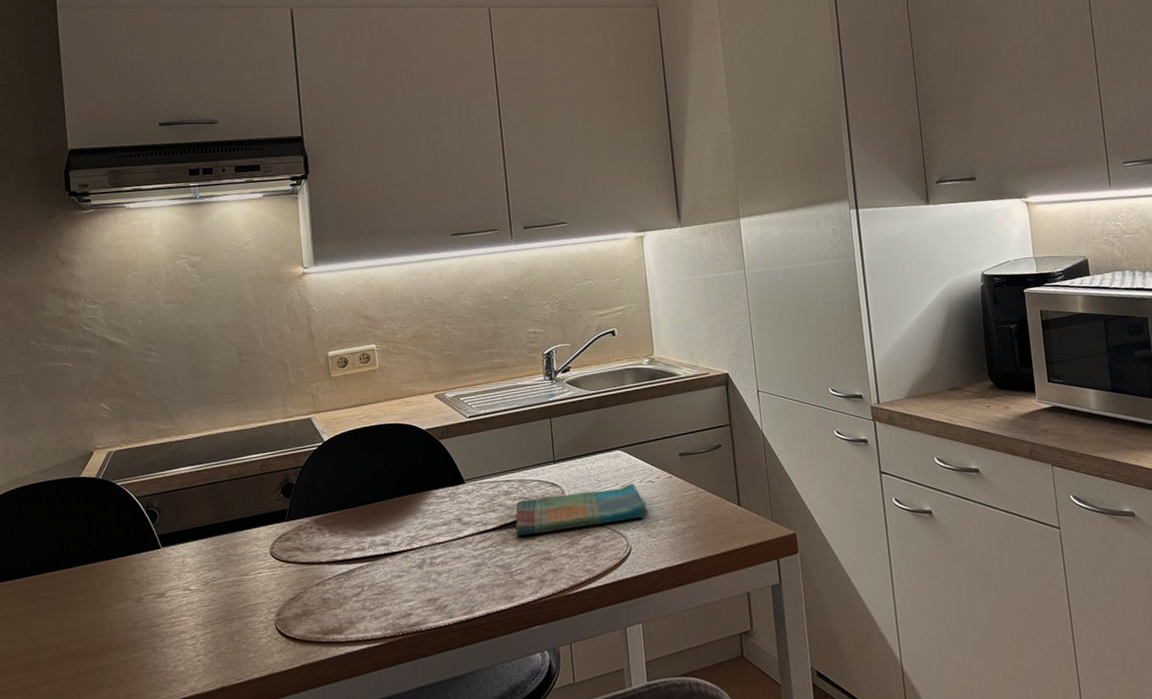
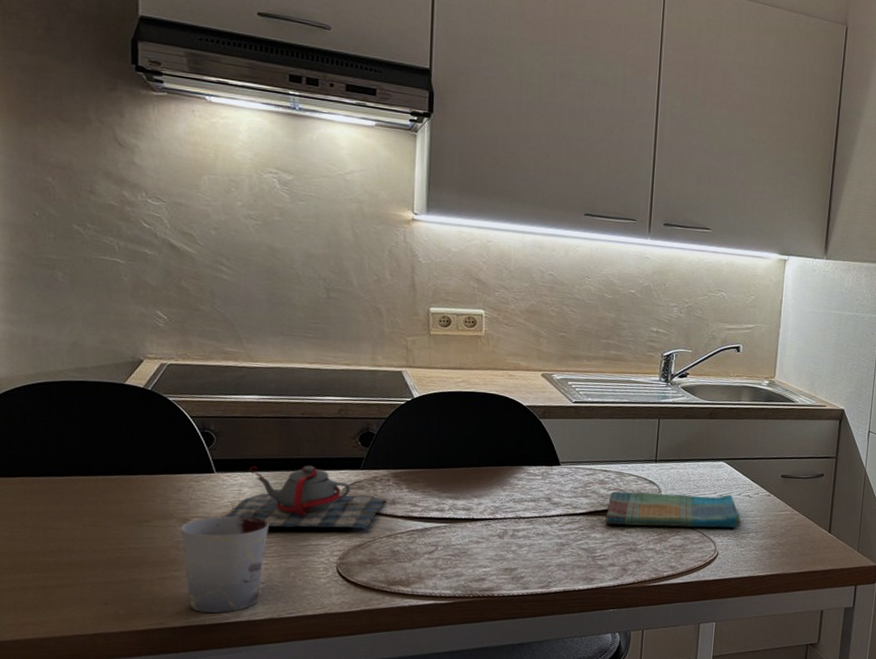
cup: none [136,586,212,691] -> present [180,516,270,614]
teapot: none [173,525,312,594] -> present [224,465,387,530]

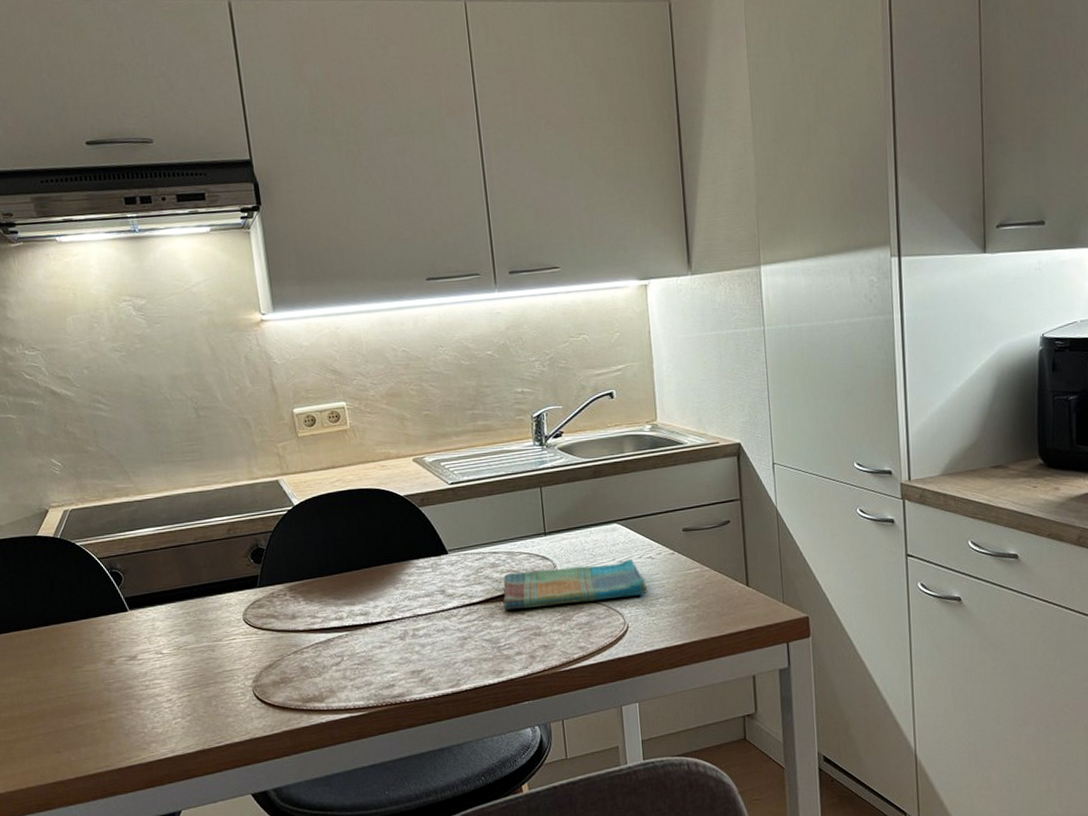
cup: present [180,516,270,614] -> none [108,650,188,751]
teapot: present [224,465,387,530] -> none [144,590,287,658]

